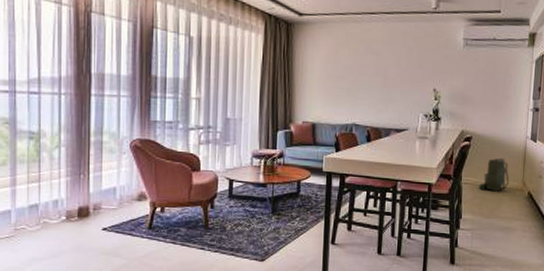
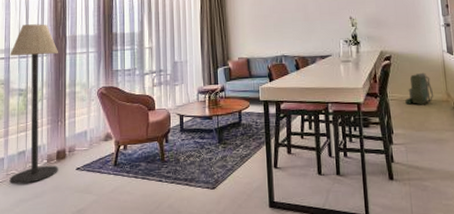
floor lamp: none [16,52,82,242] -> present [9,24,59,185]

